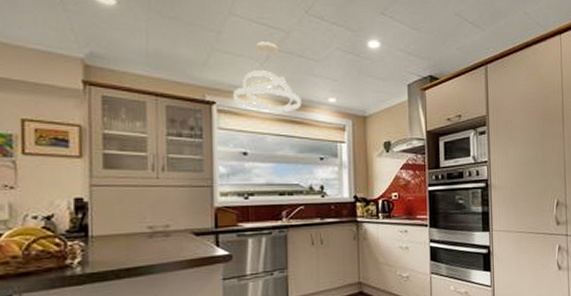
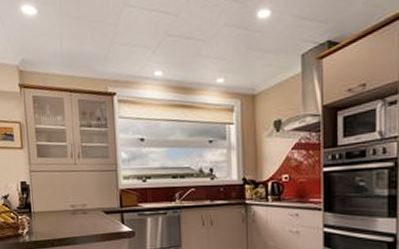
pendant light: present [234,41,302,112] -> none [131,28,191,98]

